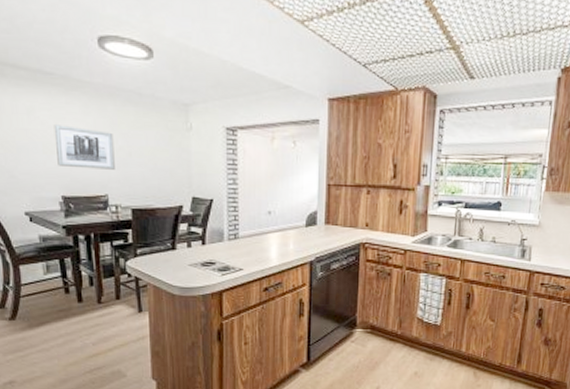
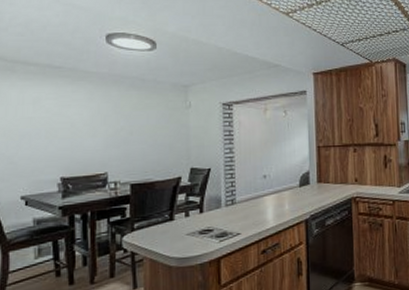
wall art: present [53,125,115,170] -> none [58,111,116,150]

